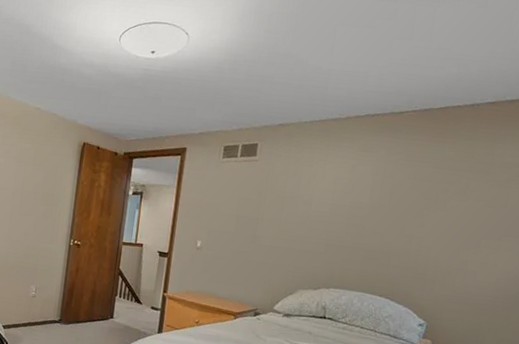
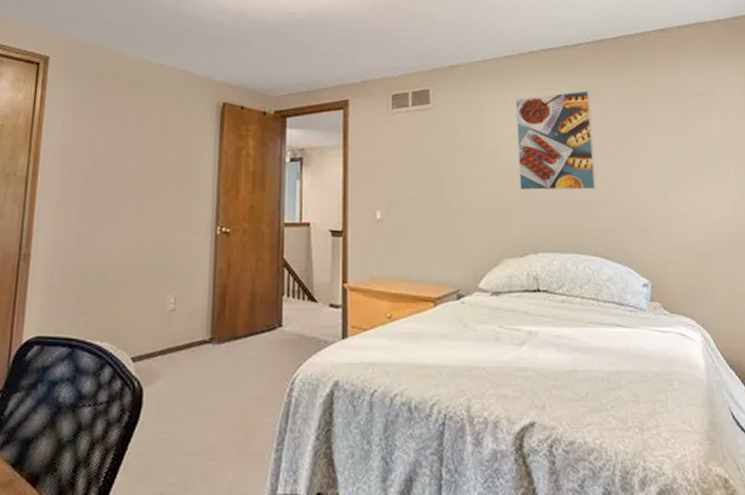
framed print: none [324,154,406,242] -> present [516,91,596,191]

